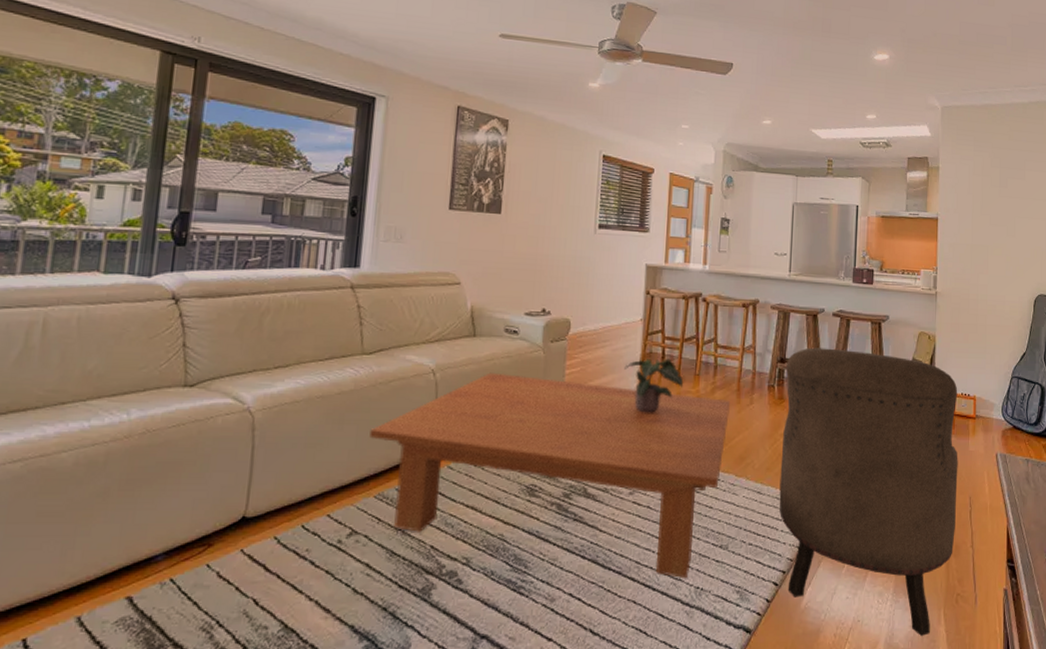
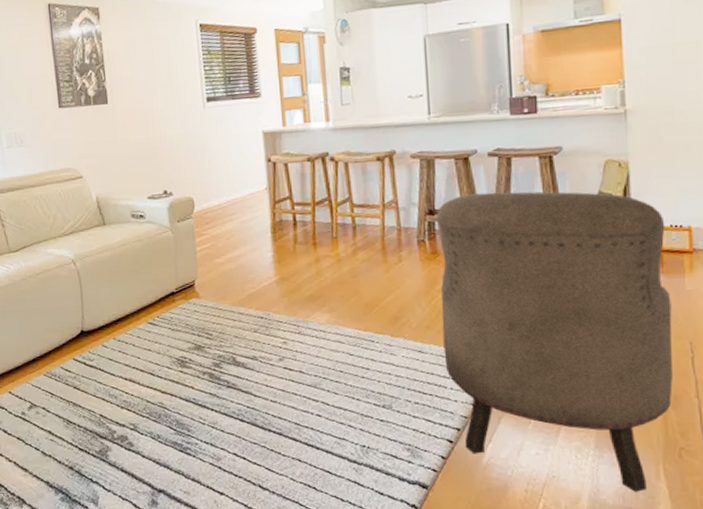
coffee table: present [369,372,730,579] -> none [29,256,376,438]
potted plant: present [624,358,684,413] -> none [255,224,321,282]

